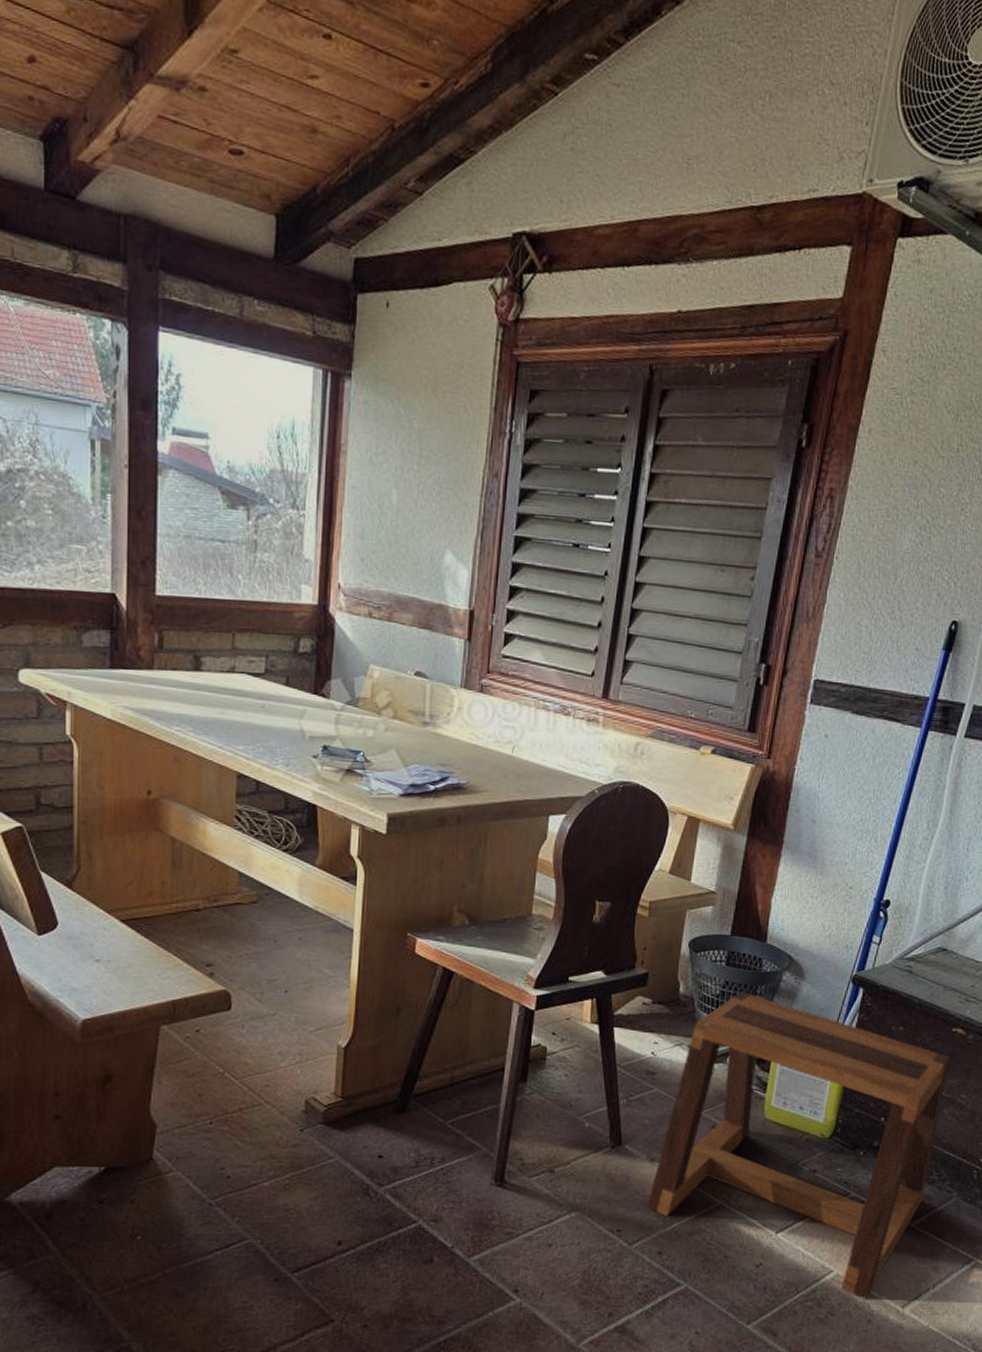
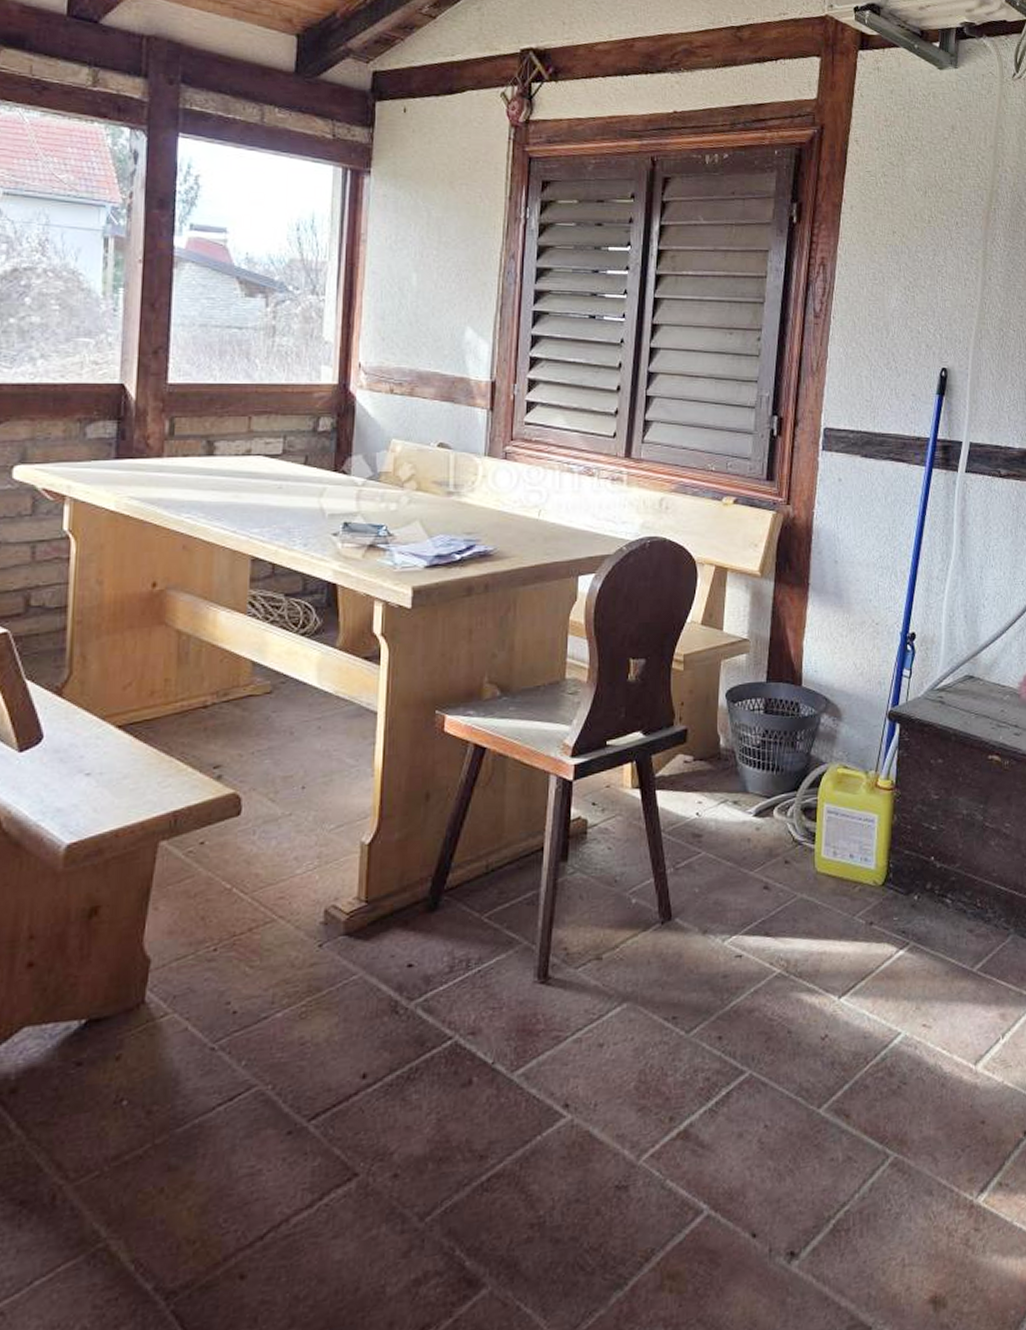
stool: present [646,991,950,1299] -> none [702,738,990,1061]

